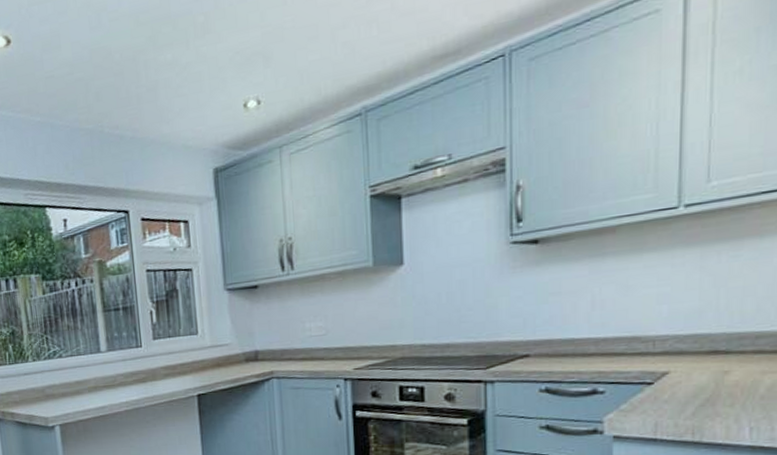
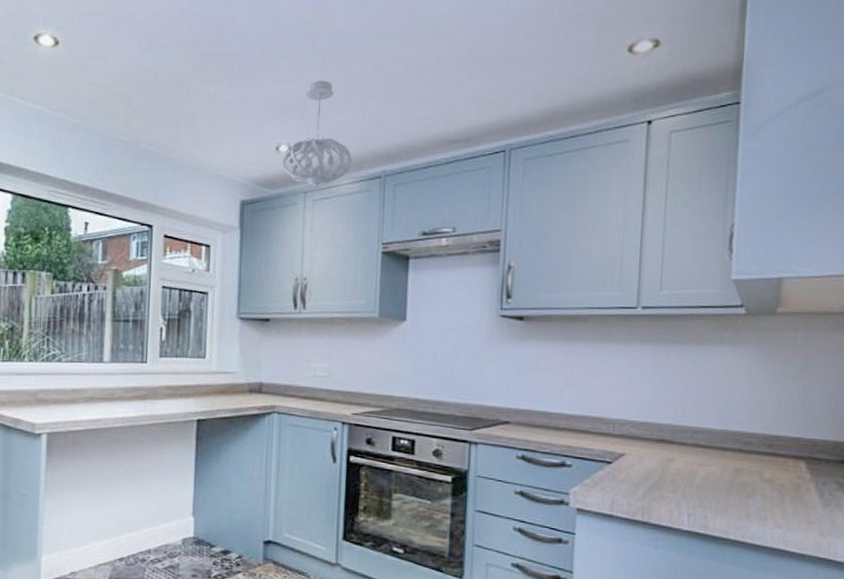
pendant light: none [252,18,328,139] -> present [282,80,353,187]

